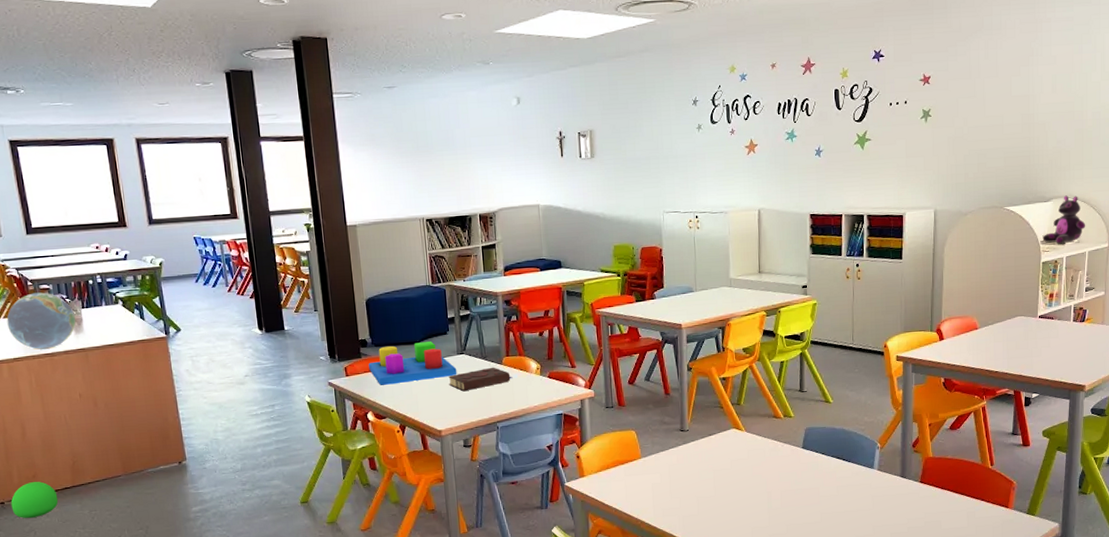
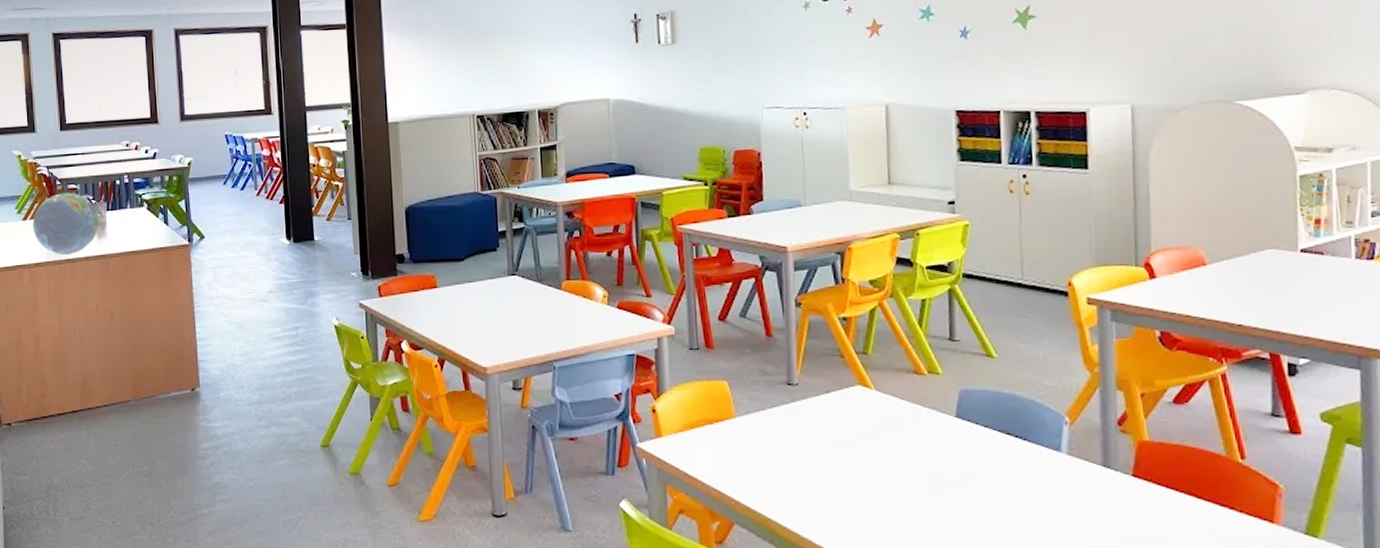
ball: present [10,481,59,518] -> none [17,402,65,443]
toy blocks: present [368,340,457,385] -> none [405,258,507,309]
book: present [448,367,513,392] -> none [497,292,574,321]
stuffed animal: present [1042,195,1086,244] -> none [1297,85,1364,152]

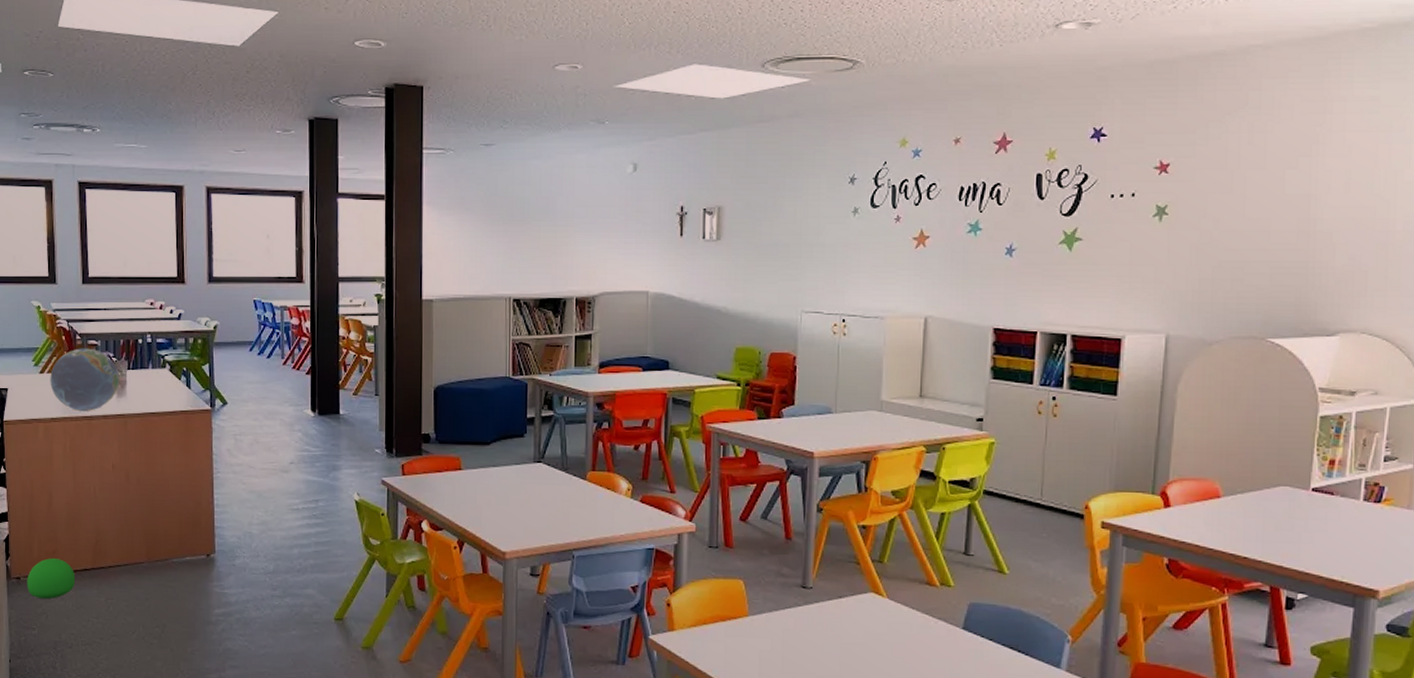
ball: none [17,402,65,443] -> present [27,558,75,599]

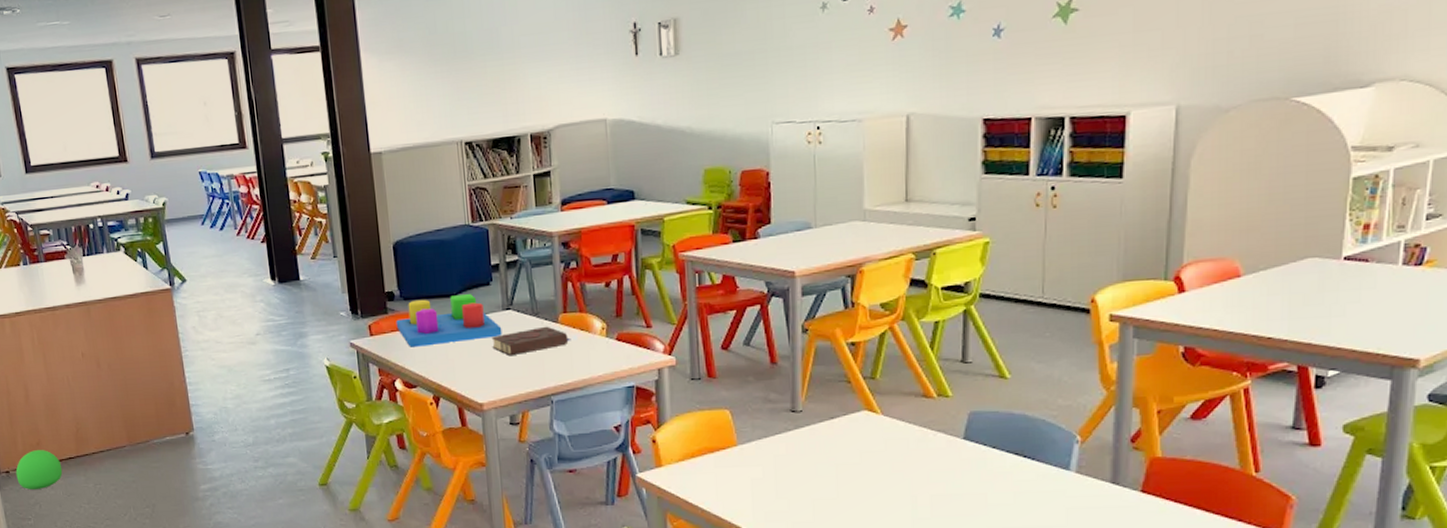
globe: present [50,348,119,411] -> none [8,238,77,303]
toy blocks: none [429,442,531,490] -> present [396,293,502,347]
book: none [520,482,597,508] -> present [491,326,571,356]

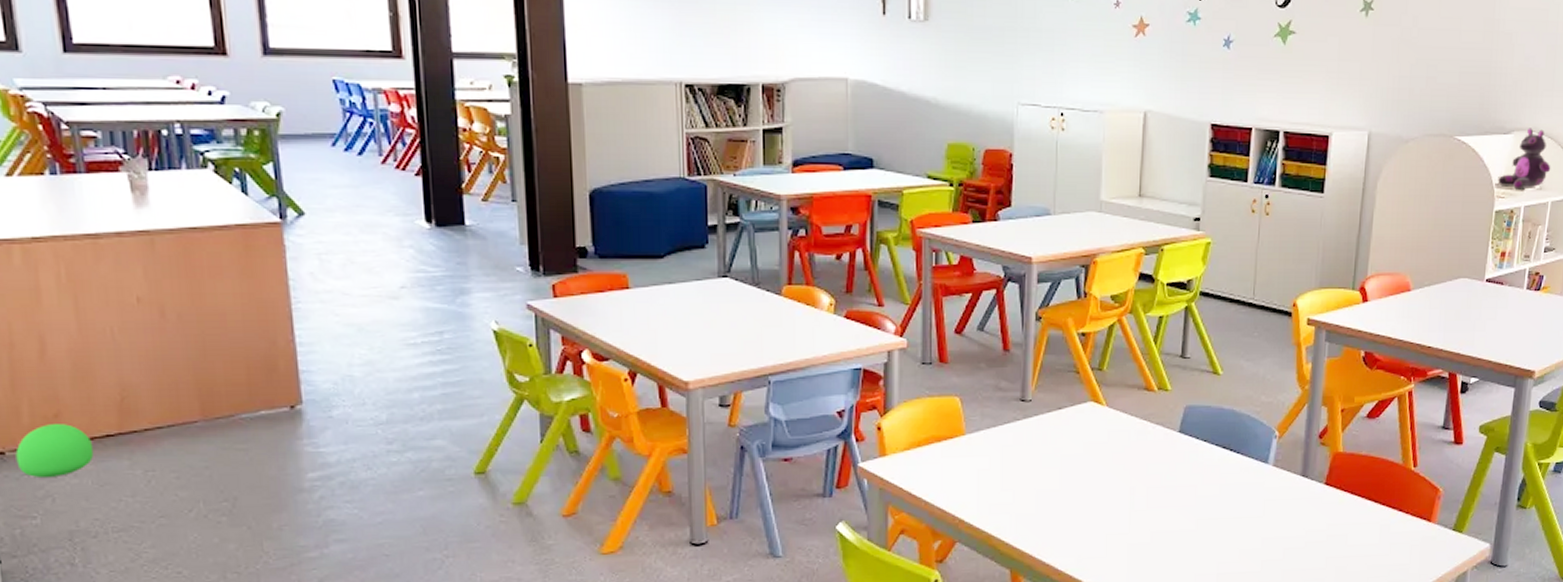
toy blocks: present [396,293,502,347] -> none [587,255,716,313]
book: present [491,326,571,356] -> none [703,298,795,330]
stuffed animal: none [1355,76,1431,151] -> present [1498,128,1551,190]

